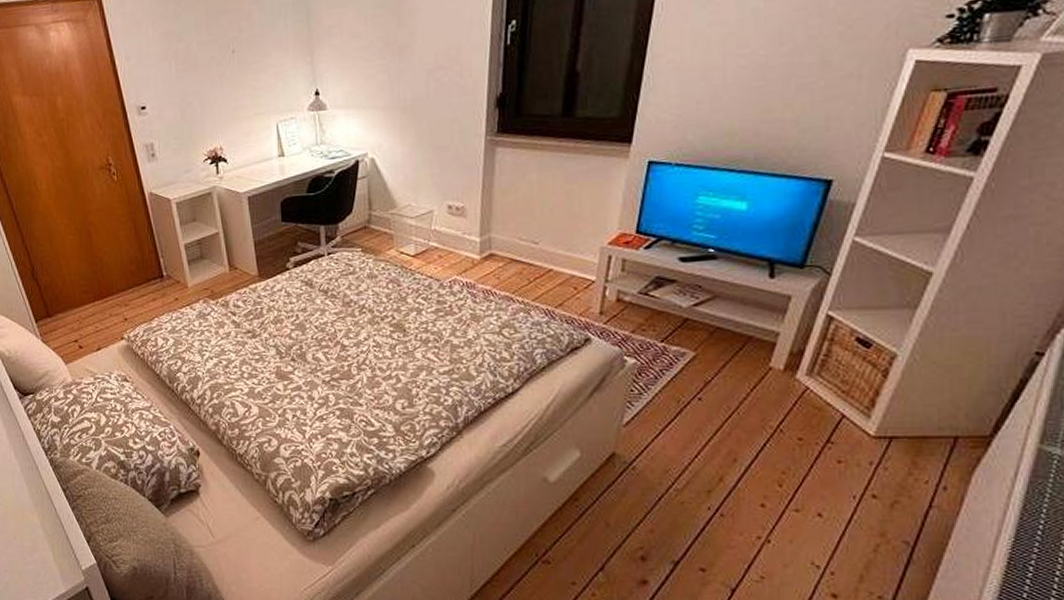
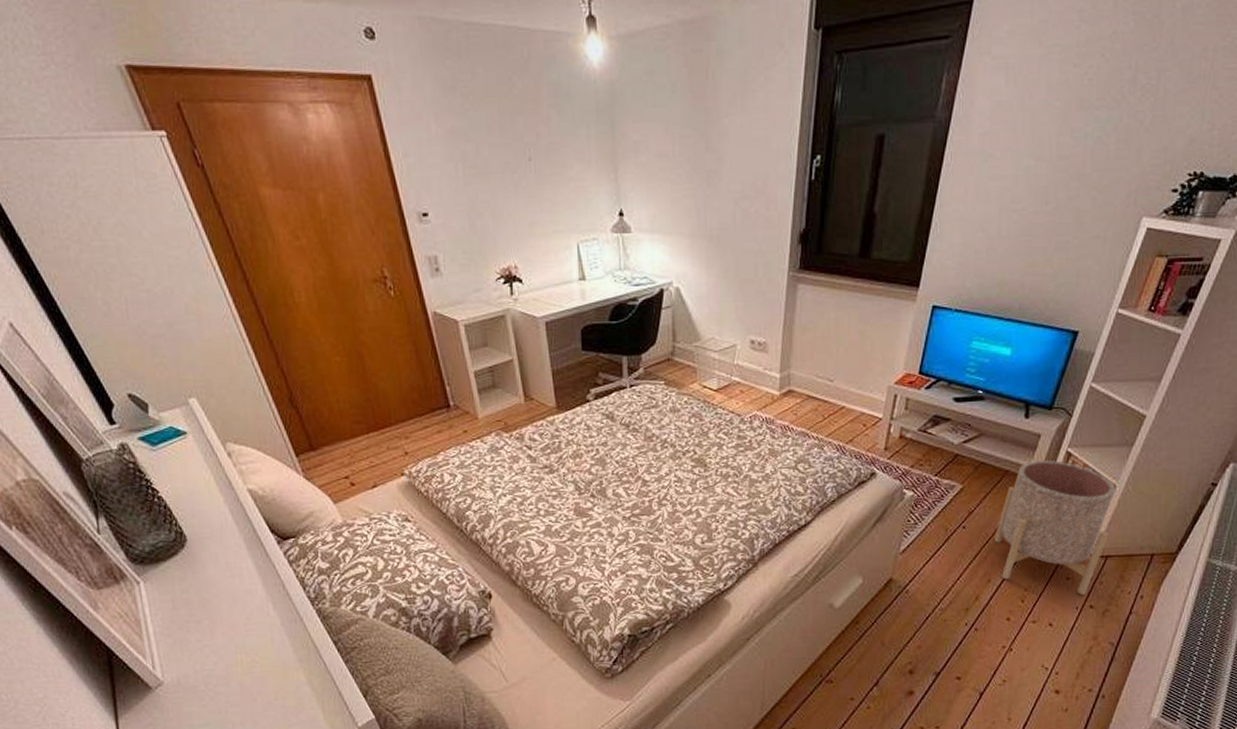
planter: none [738,324,898,481] -> present [994,459,1116,594]

